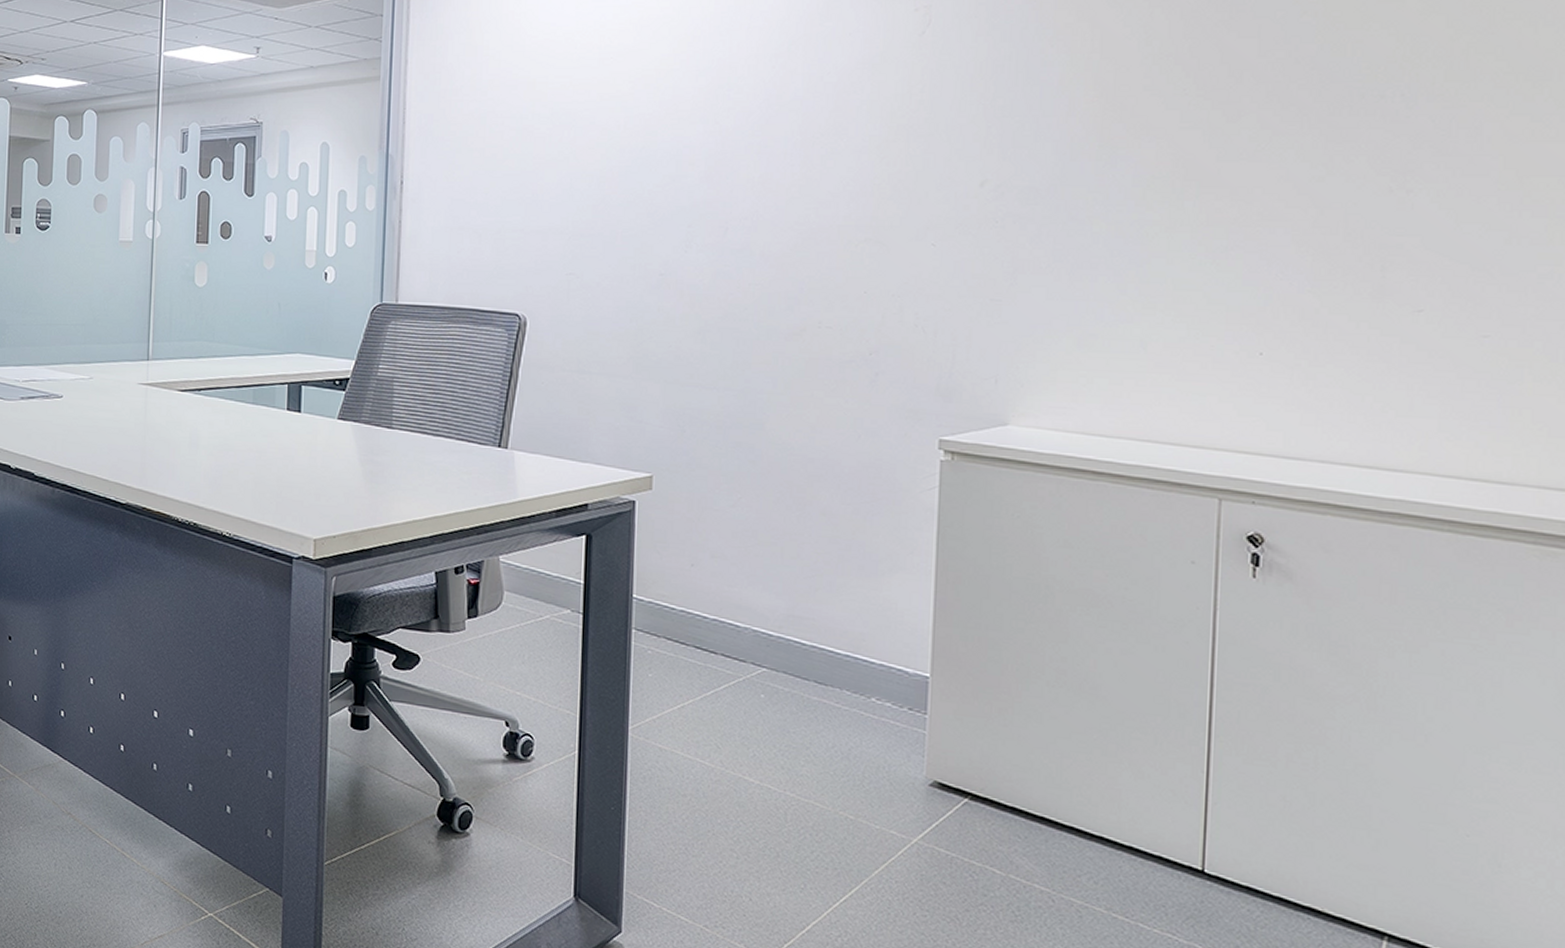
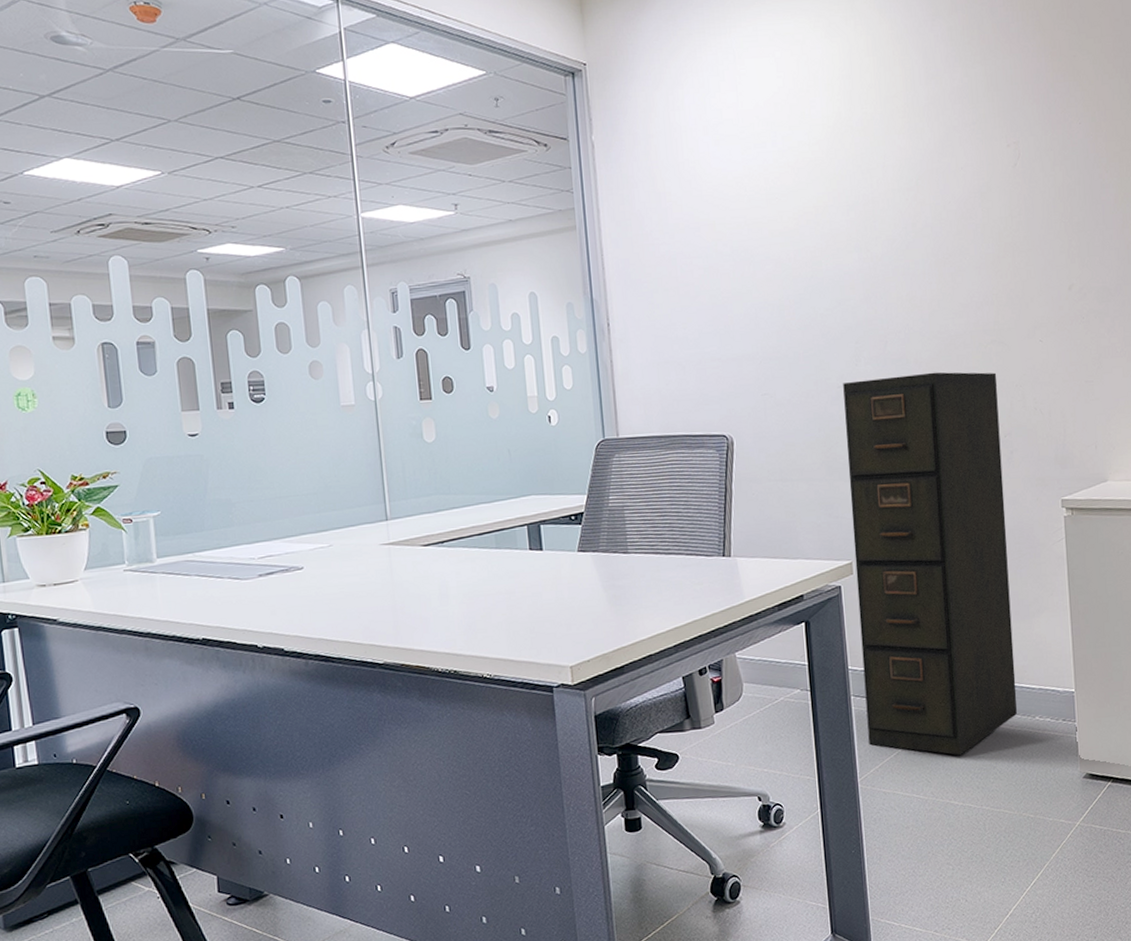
filing cabinet: none [648,269,868,724] -> present [843,372,1017,755]

